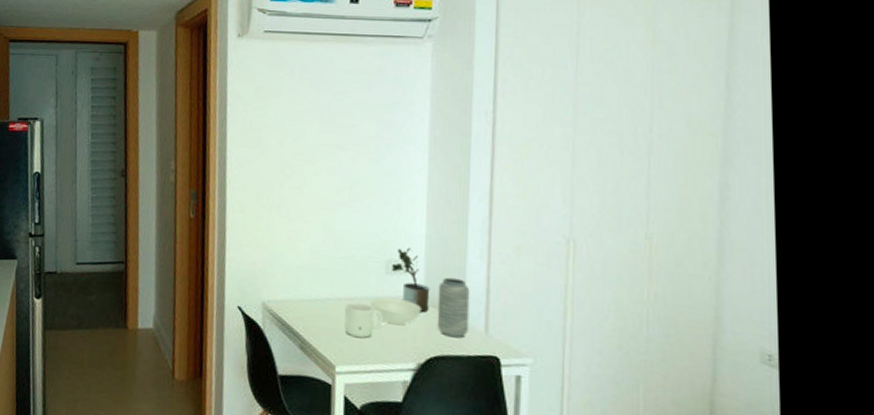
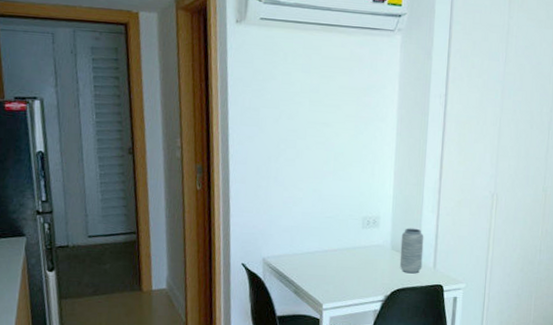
mug: present [344,302,383,339] -> none [329,252,360,281]
bowl: present [370,297,421,326] -> none [350,246,389,268]
potted plant: present [392,247,430,312] -> none [367,206,395,256]

